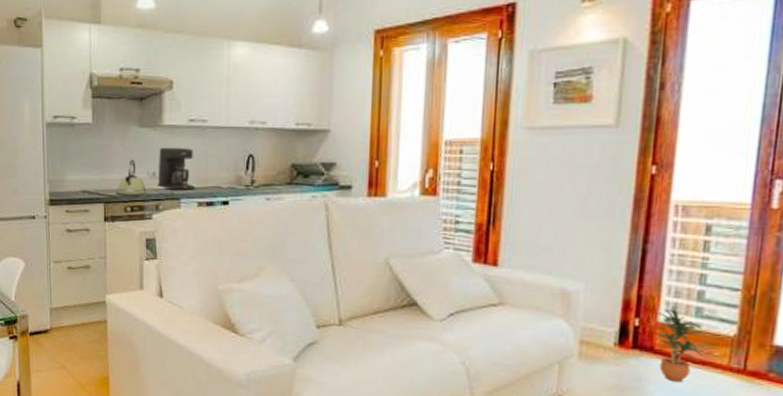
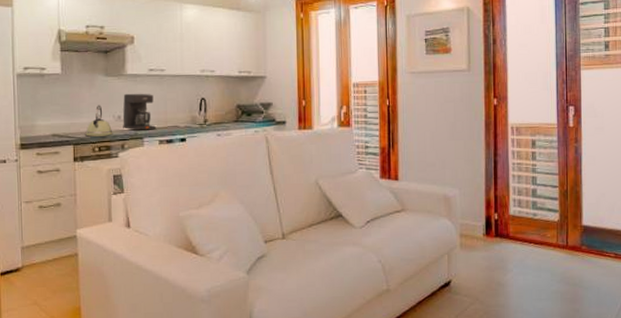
potted plant: present [653,305,704,382] -> none [506,202,541,259]

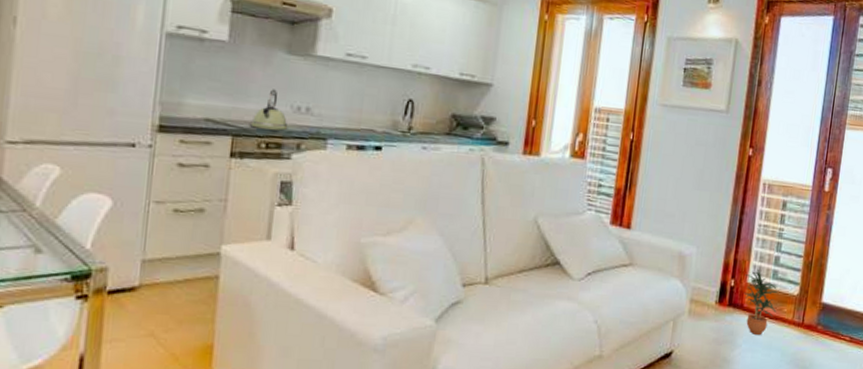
coffee maker: present [123,93,157,131] -> none [302,79,348,131]
potted plant: none [506,202,541,259] -> present [743,268,778,335]

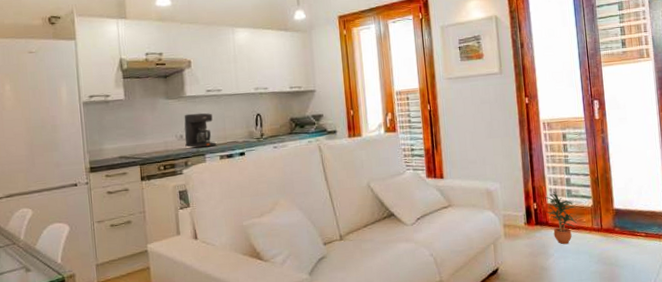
kettle: present [250,89,288,131] -> none [150,126,177,157]
coffee maker: none [302,79,348,131] -> present [184,113,217,148]

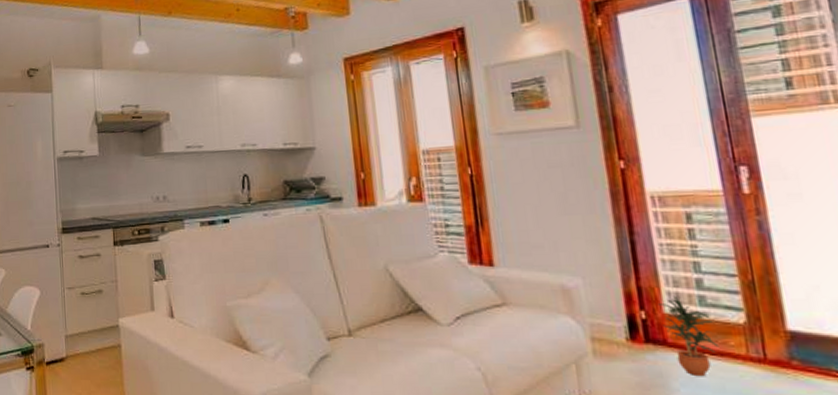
coffee maker: present [184,113,217,148] -> none [161,172,197,212]

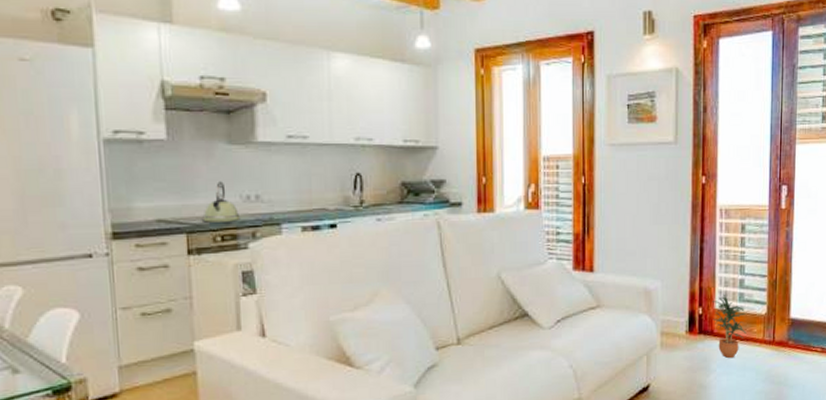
kettle: none [124,186,152,220] -> present [202,181,241,224]

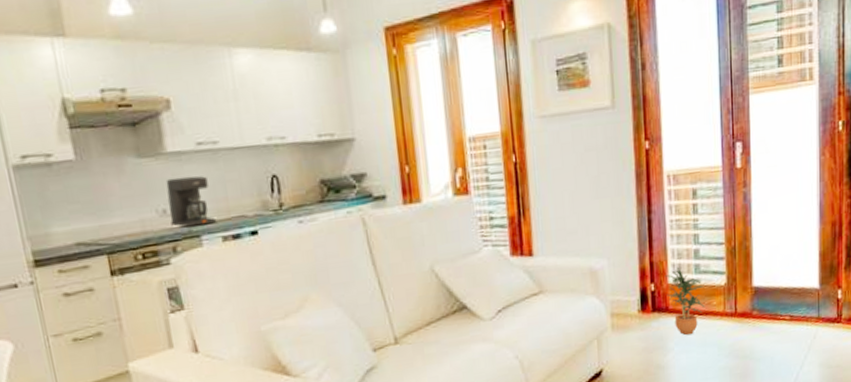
kettle: present [202,181,241,224] -> none [120,197,160,242]
coffee maker: none [253,166,299,214] -> present [166,176,217,228]

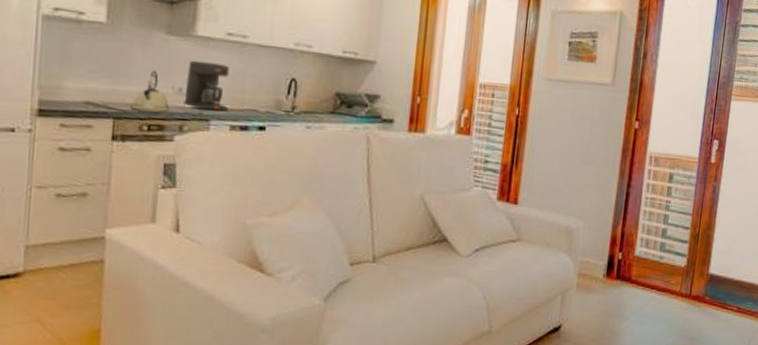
kettle: none [120,197,160,242] -> present [131,70,170,113]
potted plant: present [664,267,705,335] -> none [631,241,665,307]

